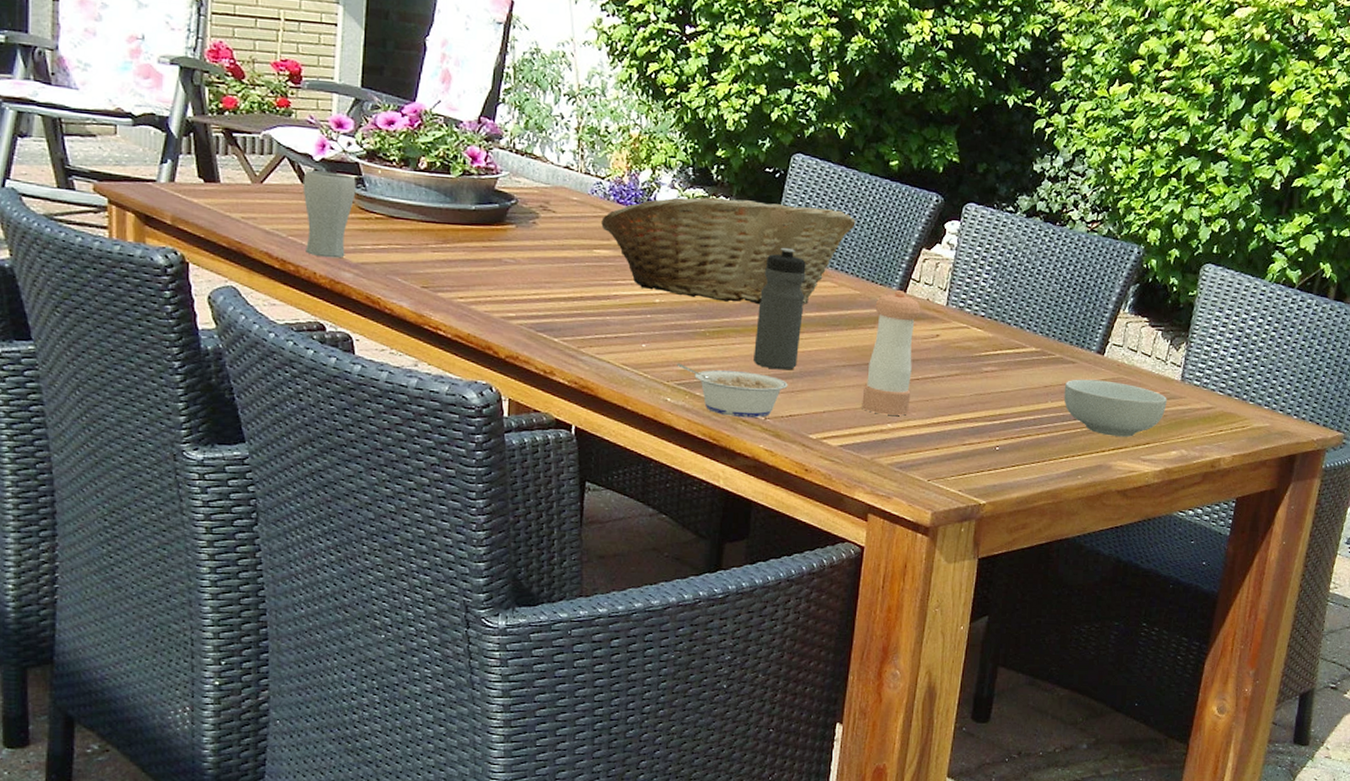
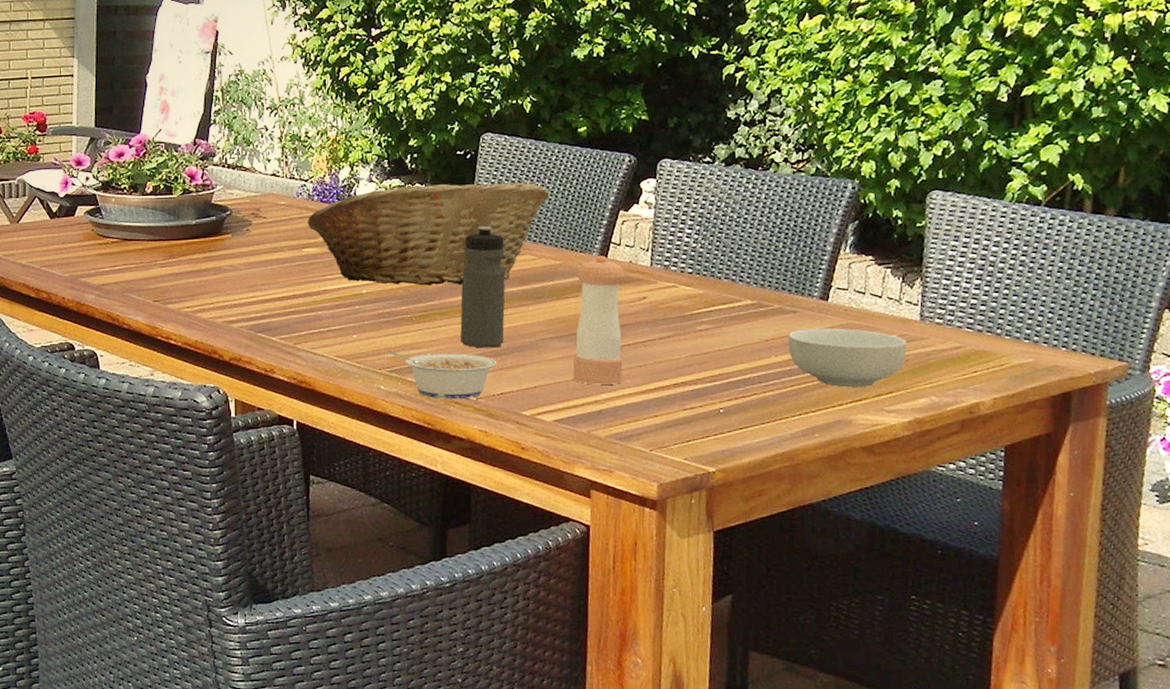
drinking glass: present [302,170,356,259] -> none [51,205,95,283]

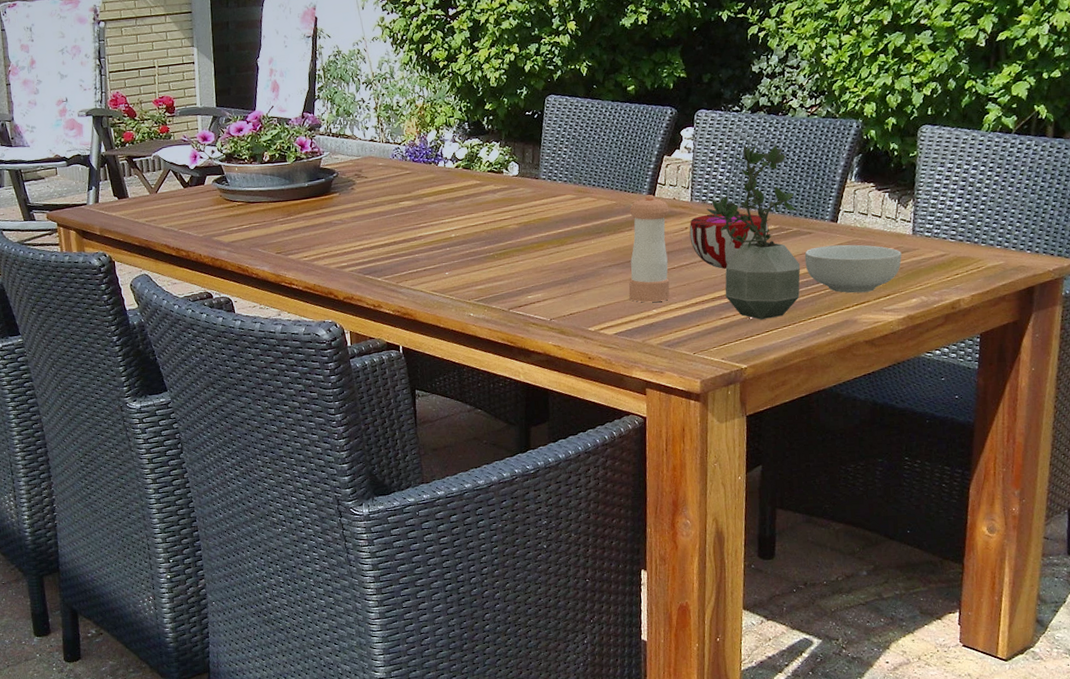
fruit basket: present [308,183,550,286] -> none [402,136,605,229]
legume: present [387,350,497,399] -> none [474,282,566,322]
water bottle: present [460,225,506,348] -> none [534,174,571,278]
decorative bowl: none [648,282,745,349] -> present [689,213,769,269]
potted plant: none [669,202,783,413] -> present [707,144,801,320]

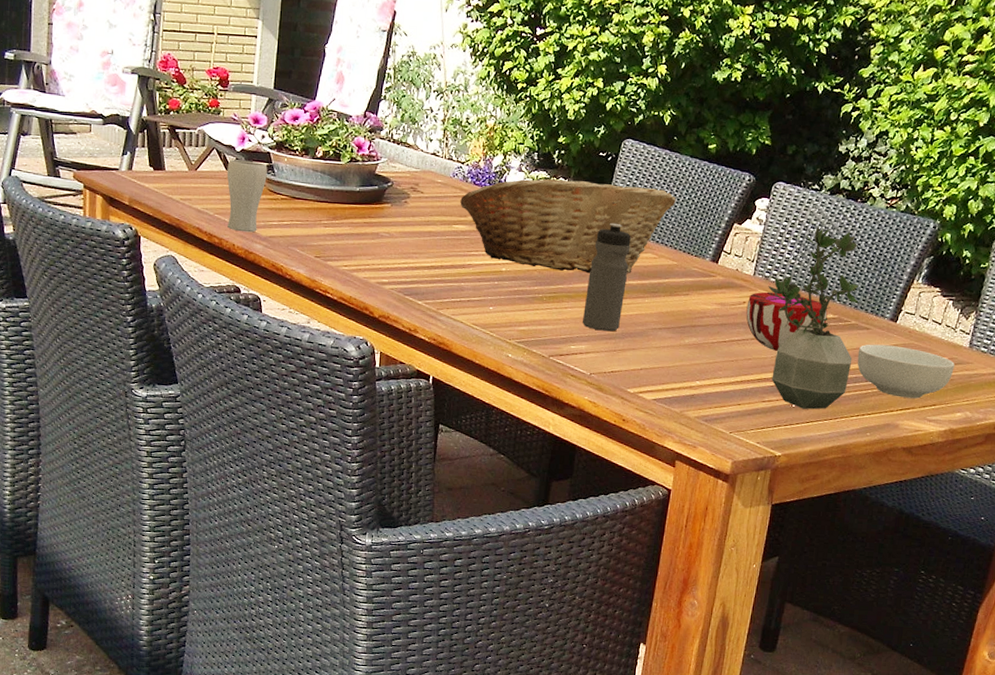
drinking glass: none [184,175,222,242] -> present [226,159,267,233]
fruit basket: none [402,136,605,229] -> present [460,178,676,274]
water bottle: none [534,174,571,278] -> present [583,222,631,332]
pepper shaker: present [628,195,670,303] -> none [674,261,730,374]

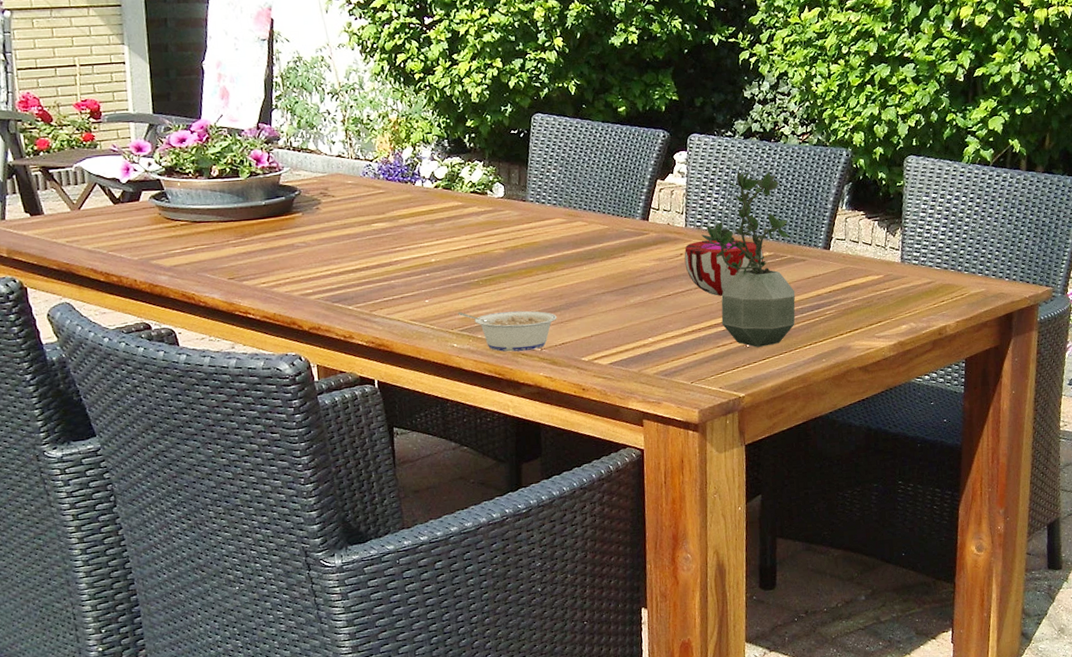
drinking glass: present [226,159,267,233] -> none [114,191,161,266]
fruit basket: present [460,178,676,274] -> none [375,157,596,253]
legume: none [518,324,611,373] -> present [458,310,557,352]
water bottle: present [583,222,631,332] -> none [521,197,563,305]
cereal bowl: present [857,344,955,399] -> none [799,272,892,320]

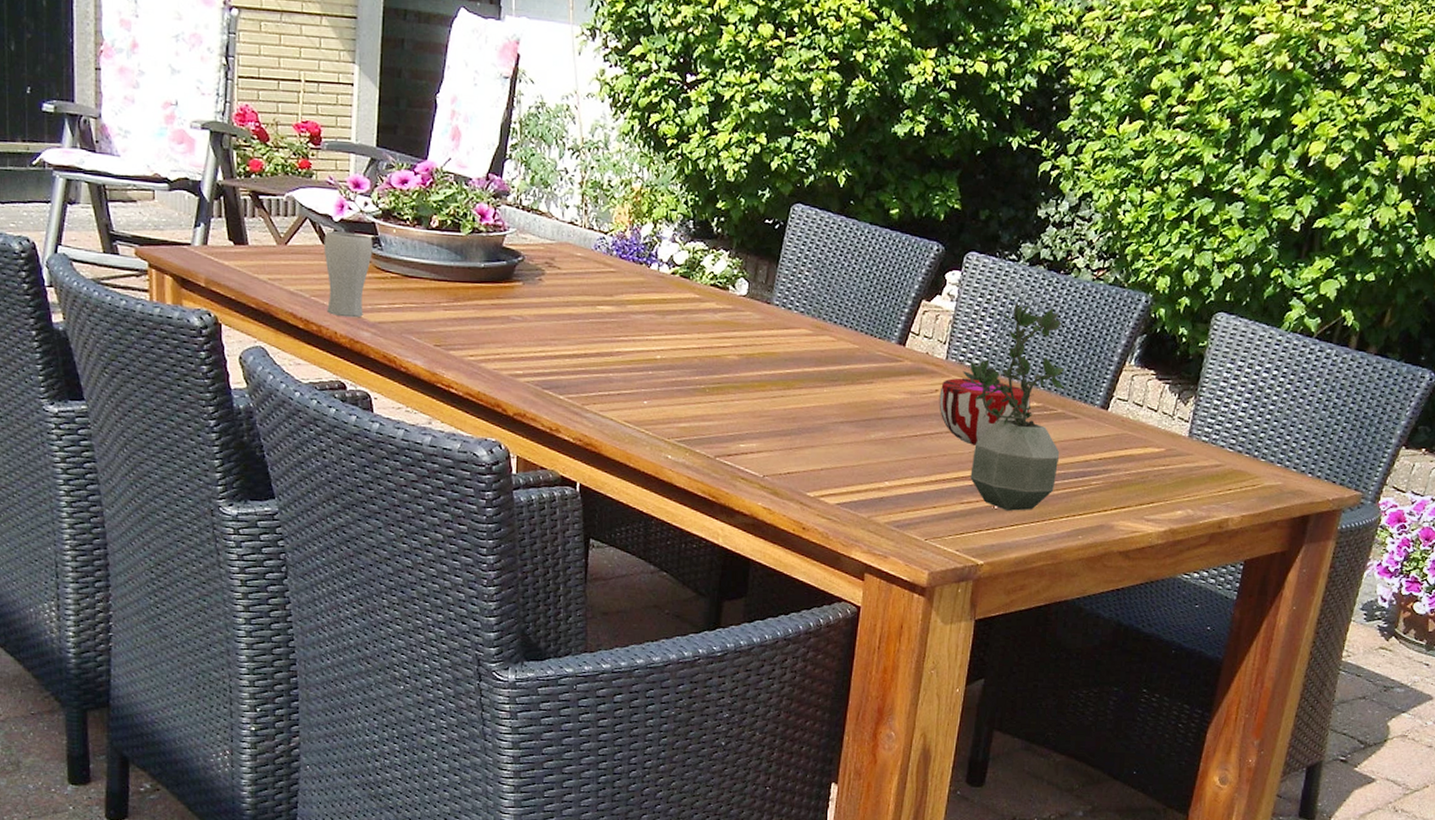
drinking glass: none [114,191,161,266] -> present [323,231,373,318]
legume: present [458,310,557,352] -> none [677,420,786,475]

